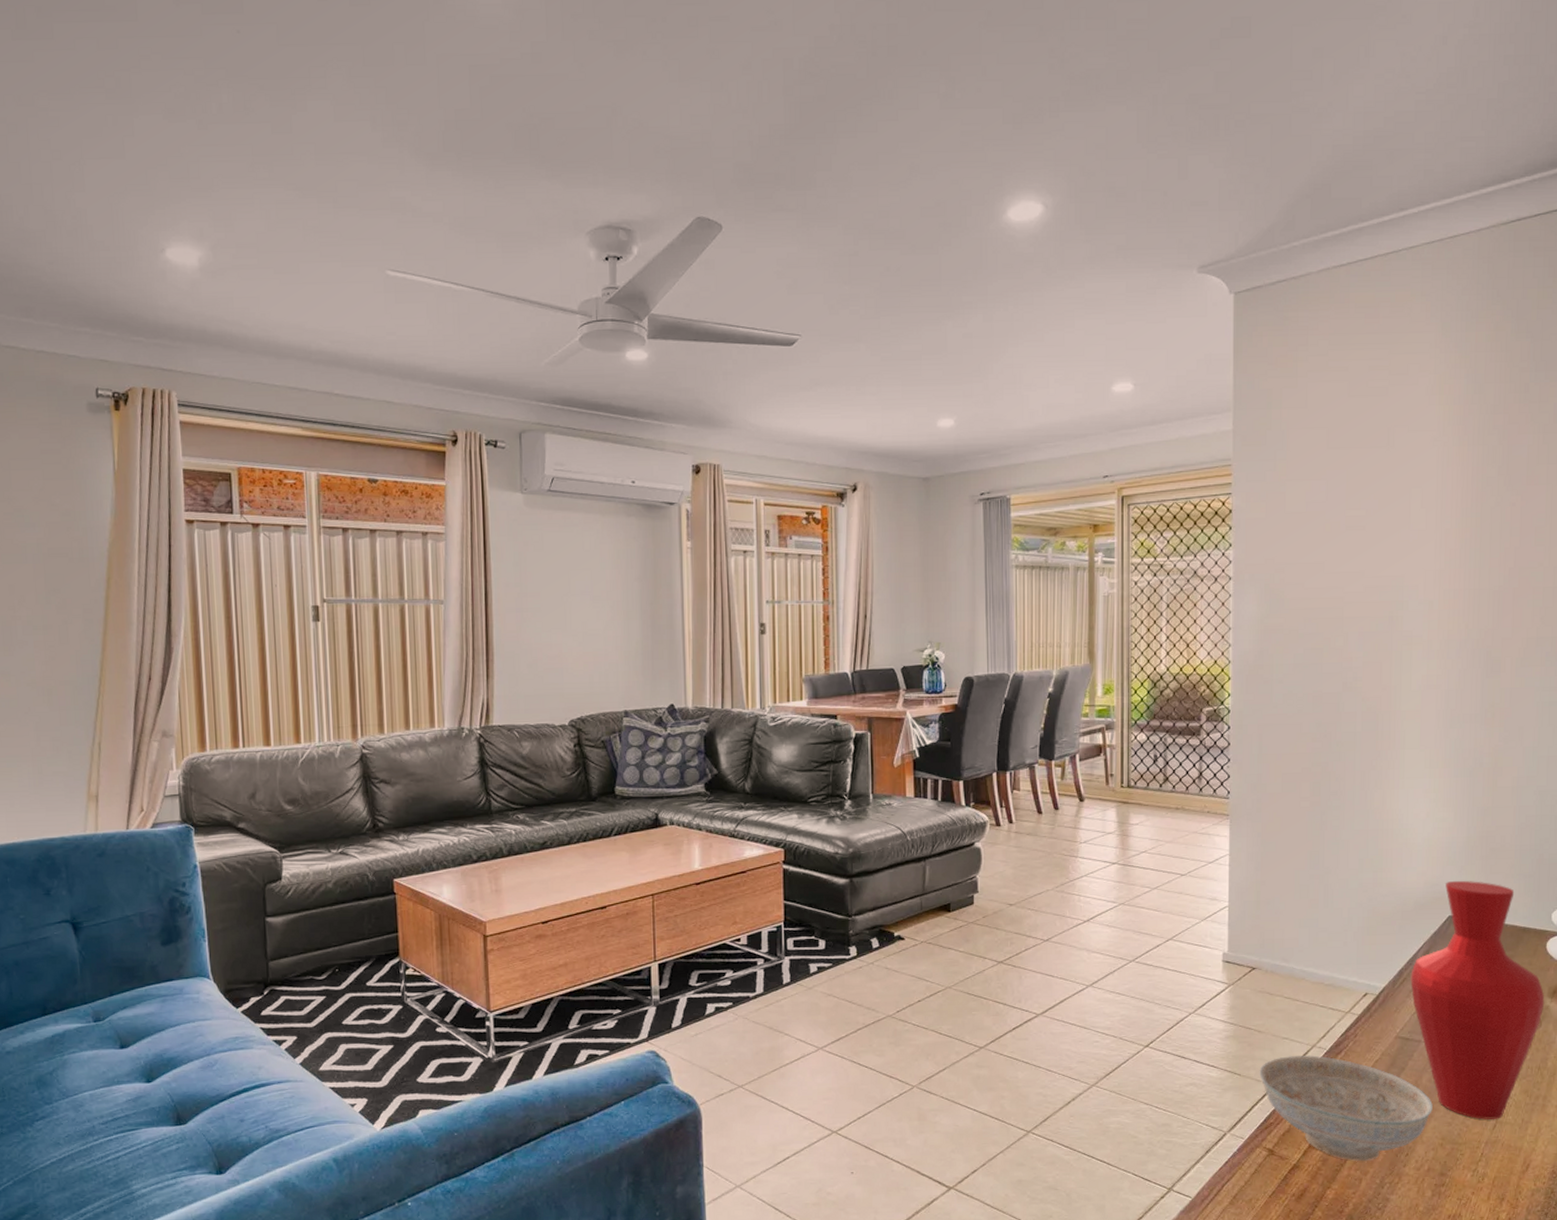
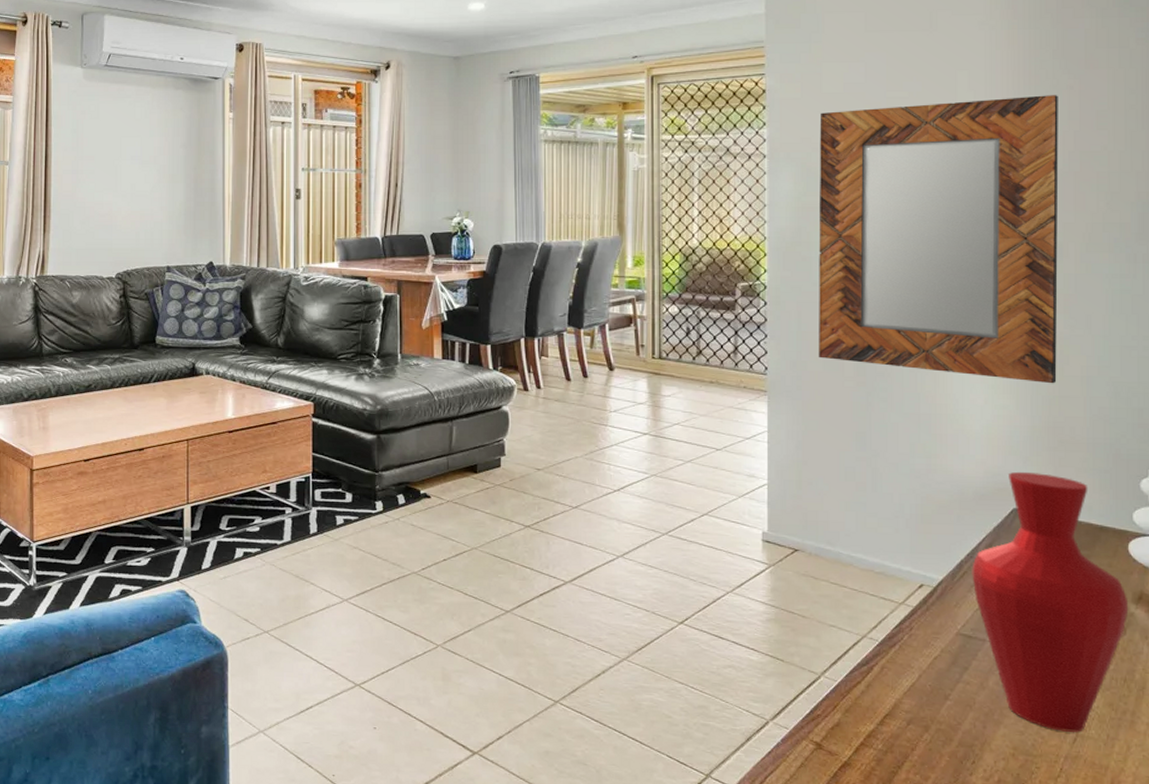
decorative bowl: present [1259,1055,1433,1161] -> none [804,645,1001,765]
home mirror: none [1278,512,1502,795] -> present [819,95,1059,384]

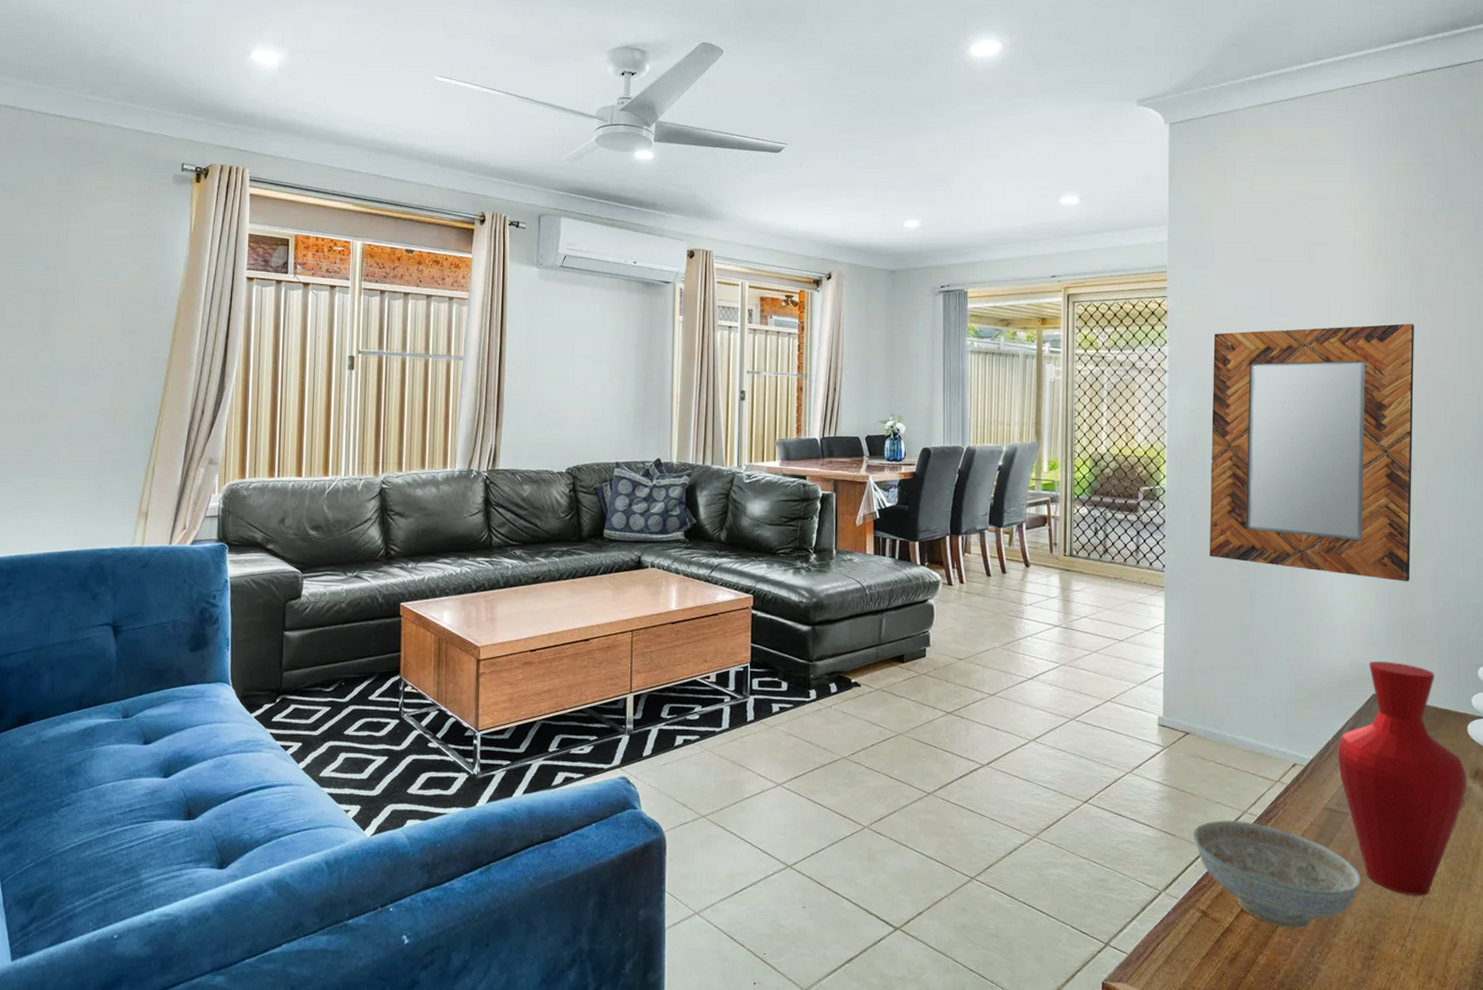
decorative bowl: none [804,645,1001,765] -> present [1193,820,1361,928]

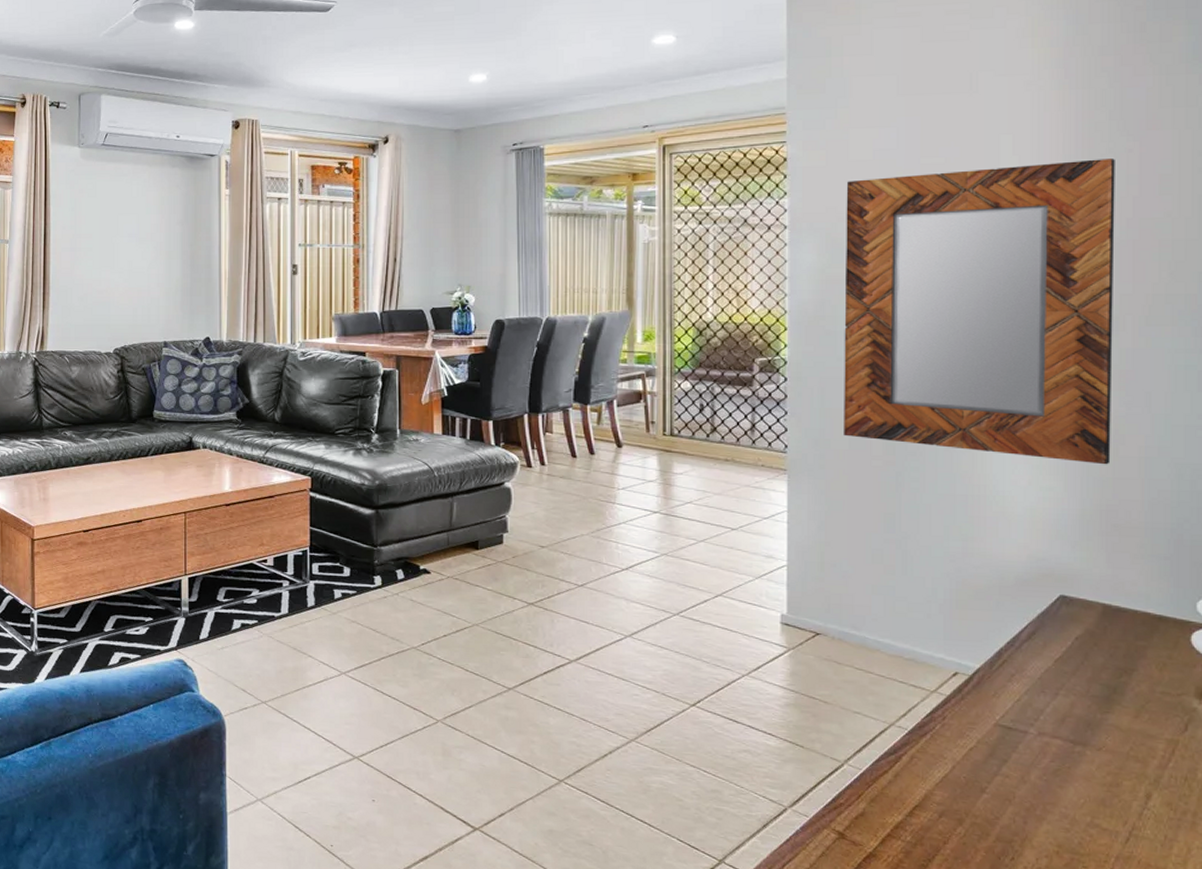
decorative bowl: present [1193,820,1361,928] -> none [826,732,1044,860]
vase: present [1337,660,1467,896] -> none [1012,556,1191,832]

